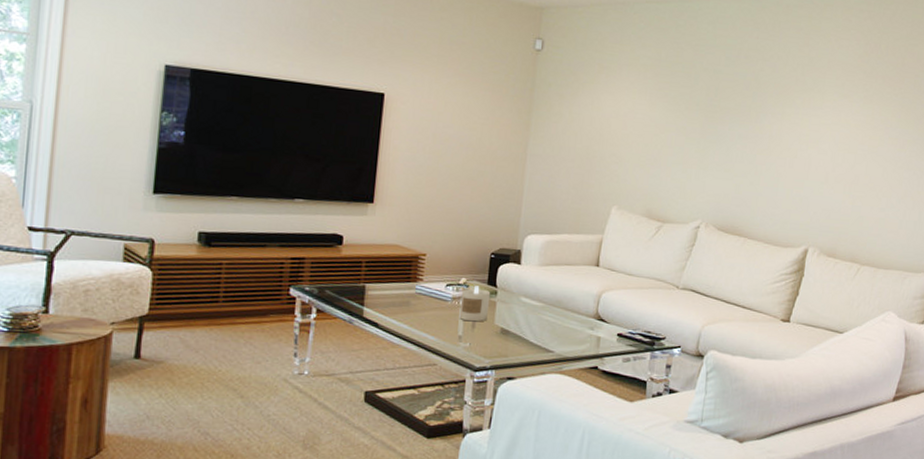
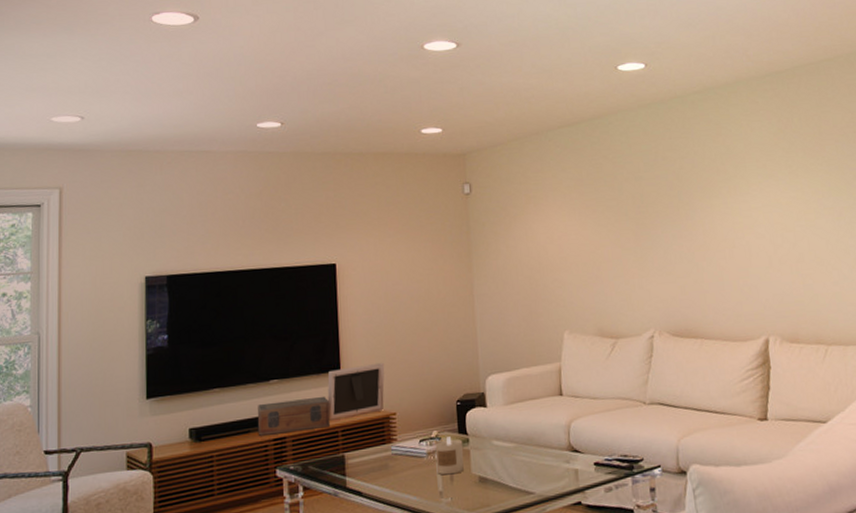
decorative box: none [274,221,356,256] -> present [257,396,330,436]
picture frame: none [353,200,422,251] -> present [327,362,385,422]

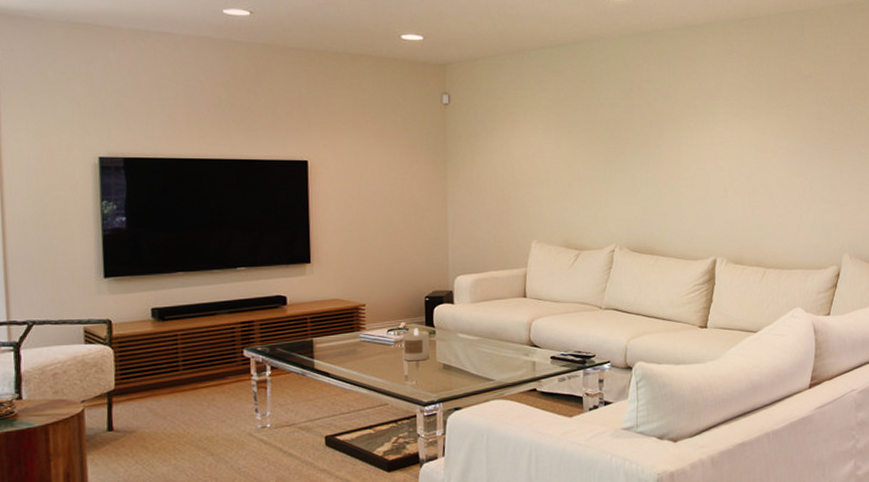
decorative box: present [257,396,330,436] -> none [224,285,299,319]
picture frame: present [327,362,385,422] -> none [296,257,356,309]

